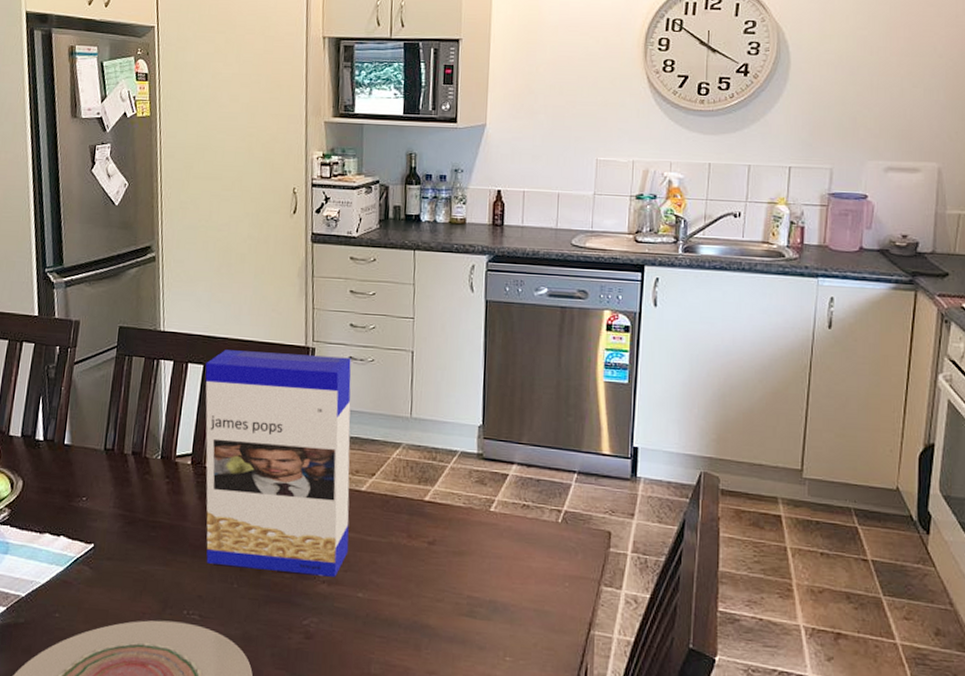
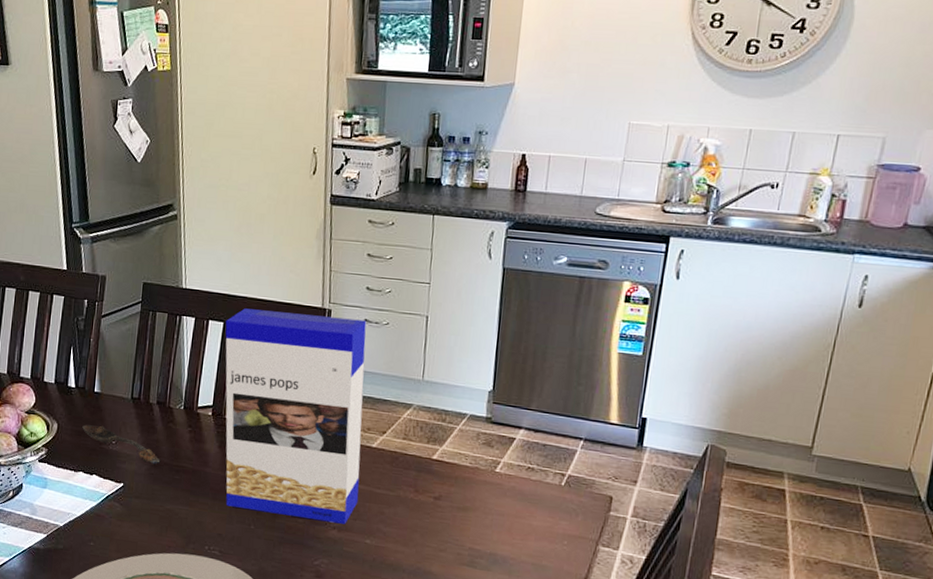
spoon: none [50,480,135,521] -> present [82,424,161,464]

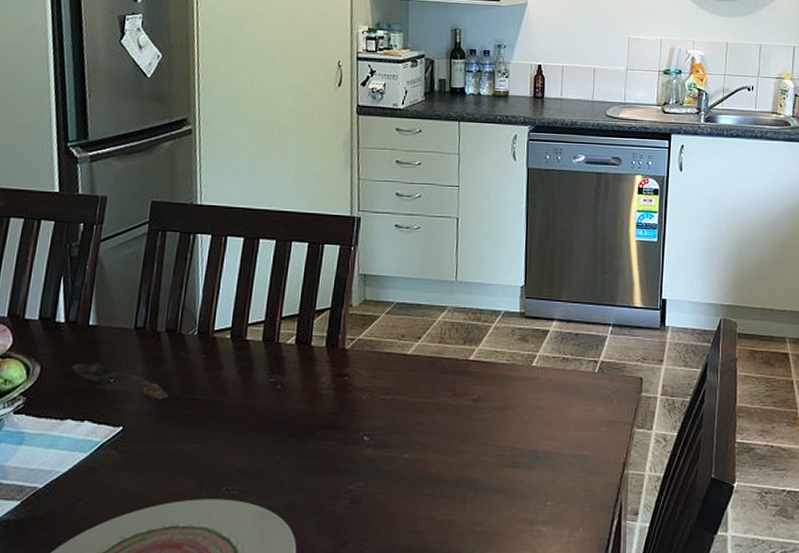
cereal box: present [225,308,367,525] -> none [246,222,397,440]

